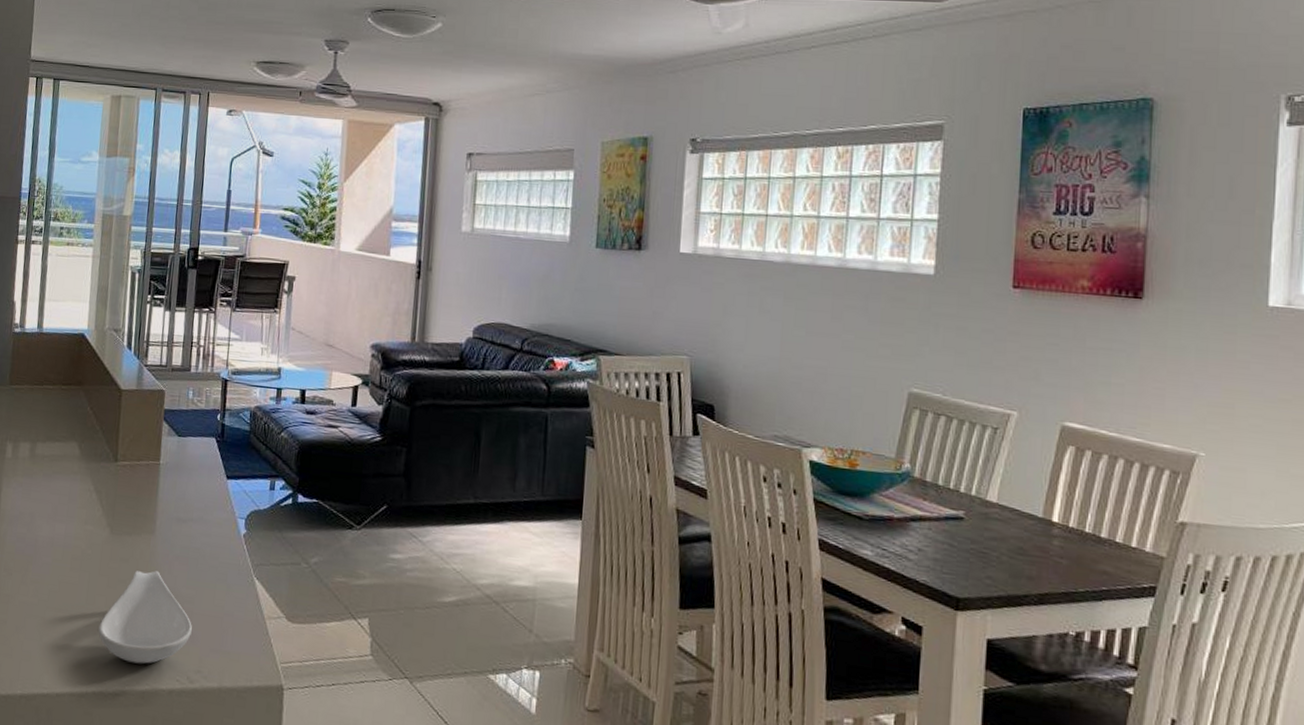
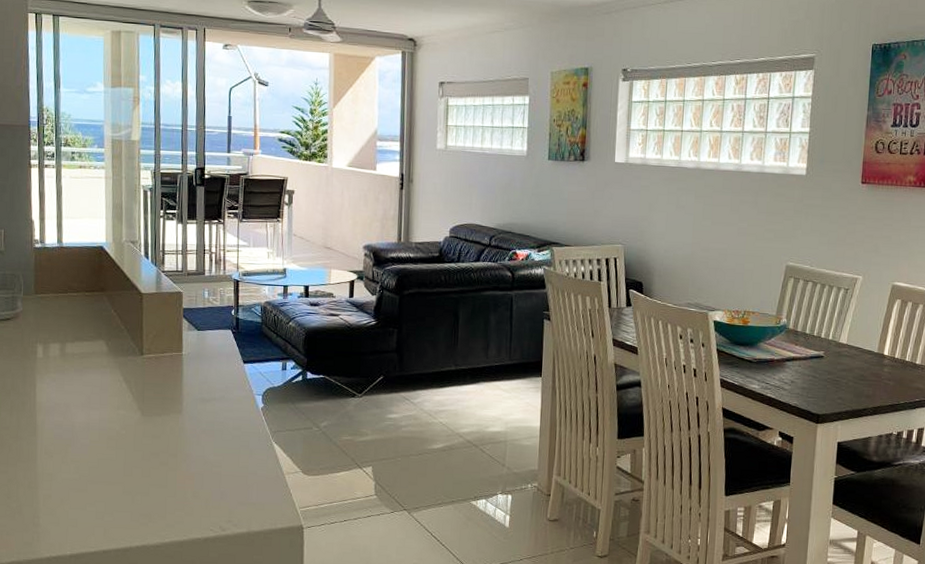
spoon rest: present [98,571,192,664] -> none [137,443,221,520]

